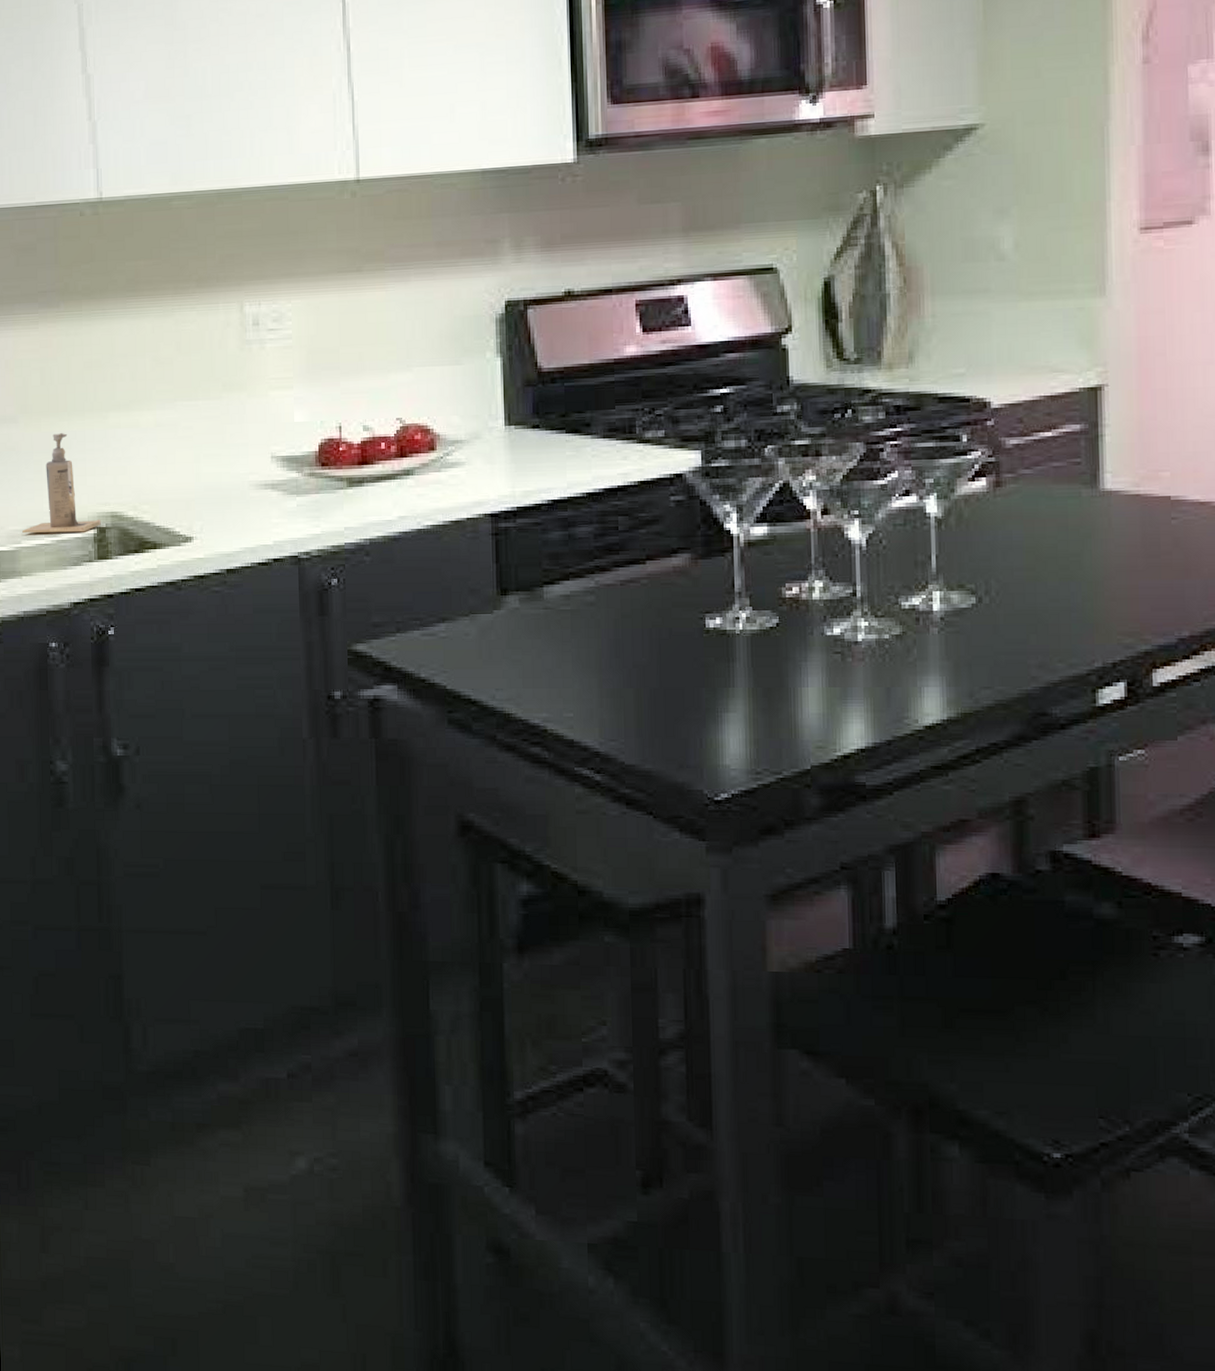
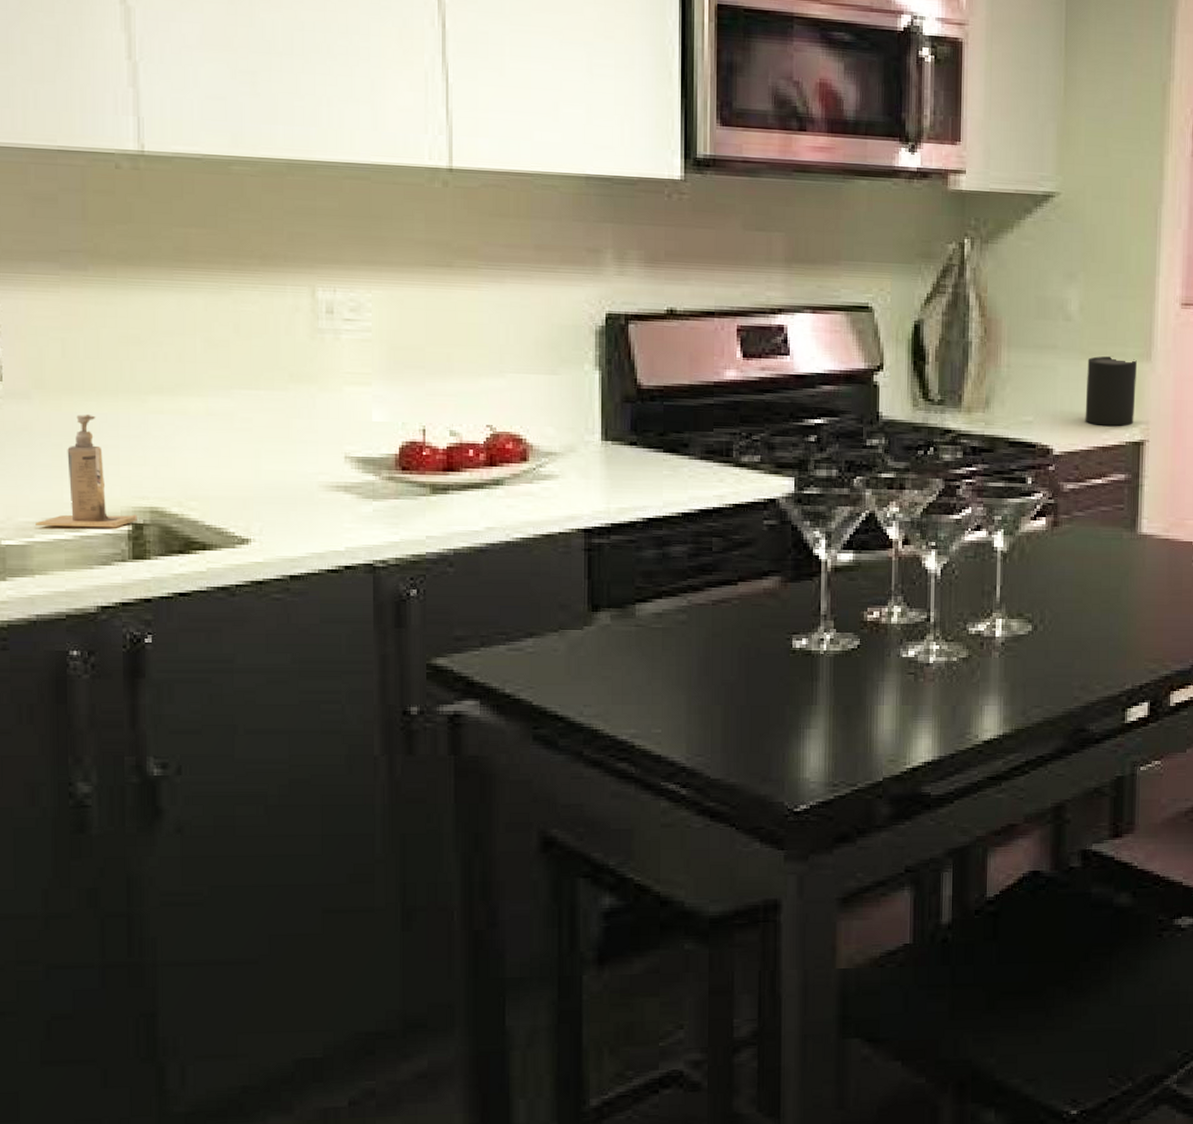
pen holder: none [1027,294,1089,372] -> present [1085,356,1137,426]

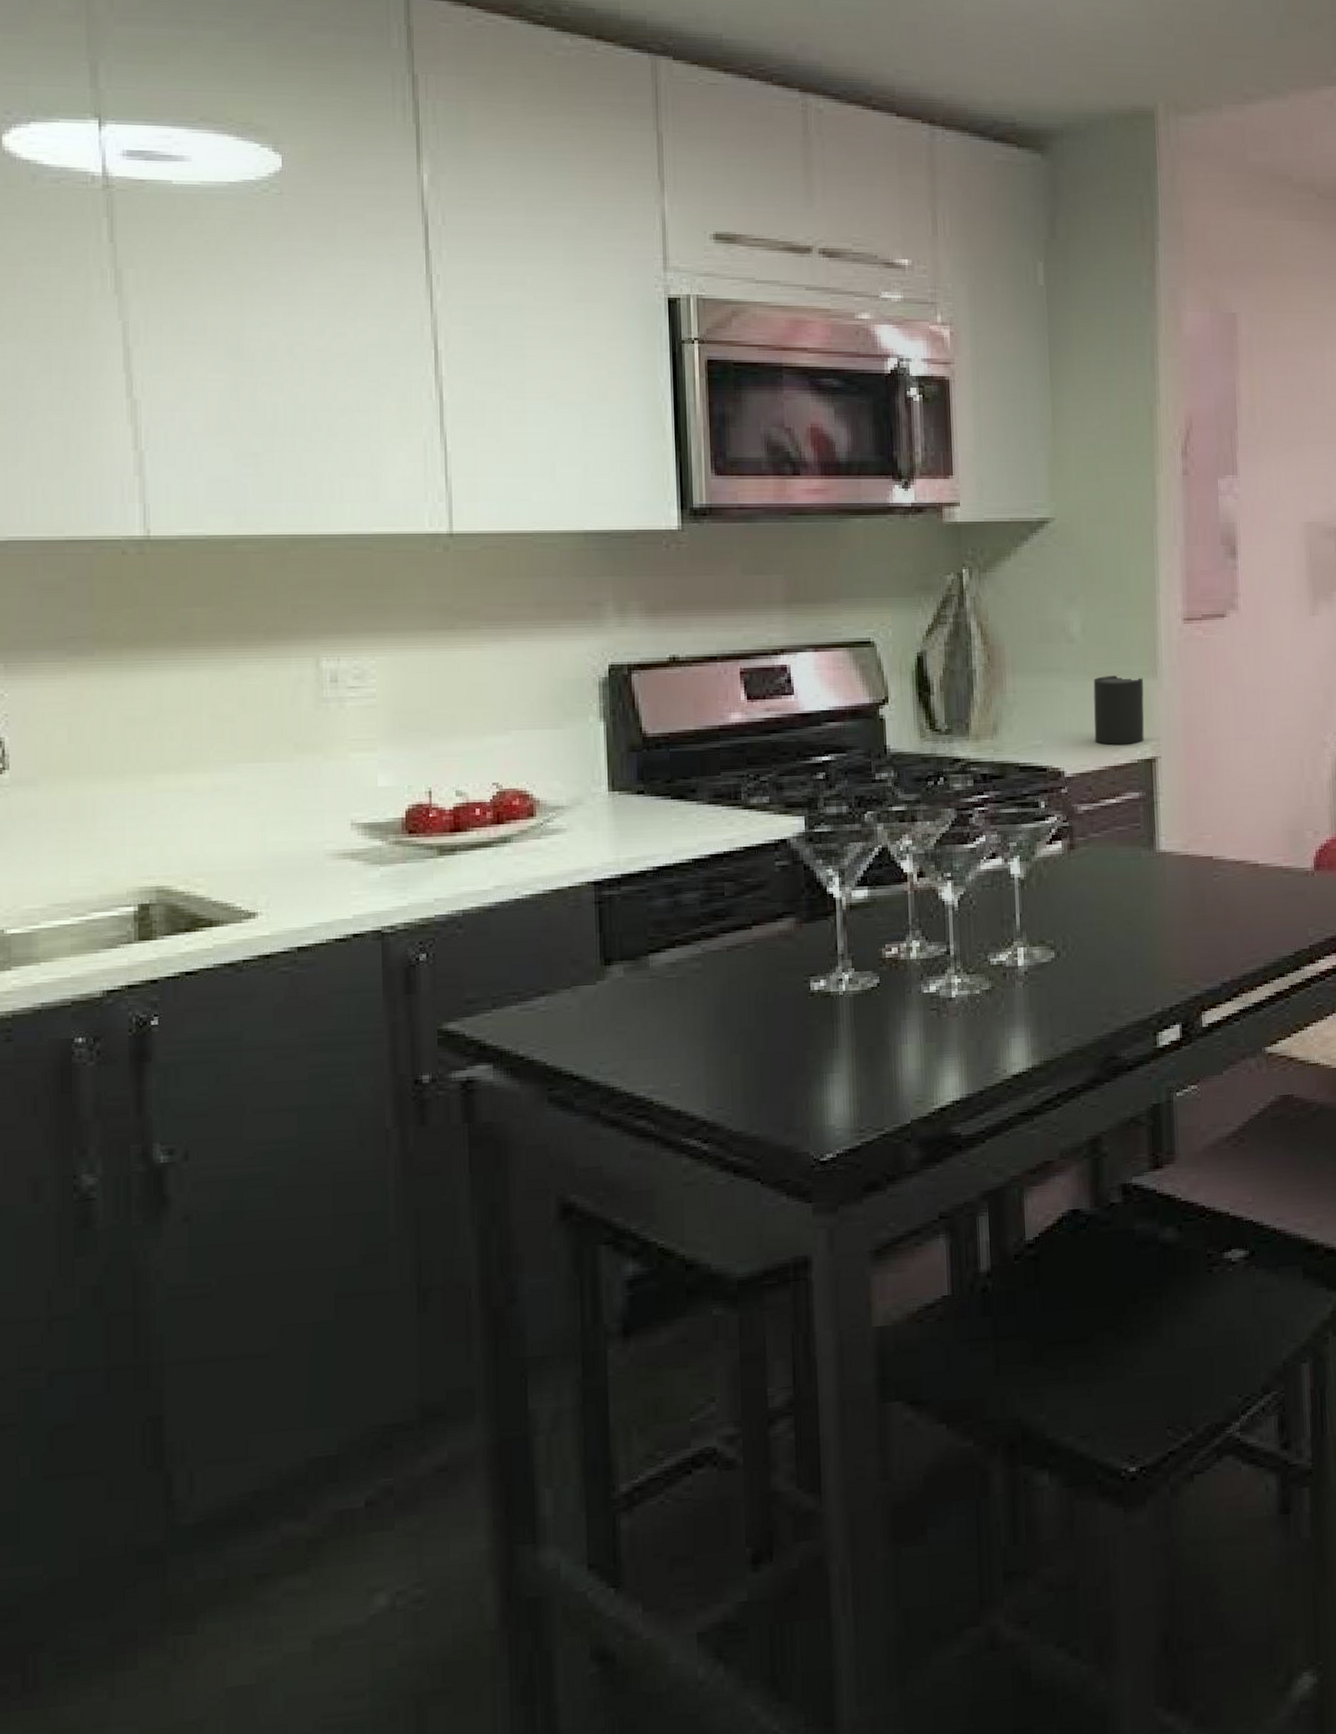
soap dispenser: present [36,414,137,528] -> none [41,796,143,912]

